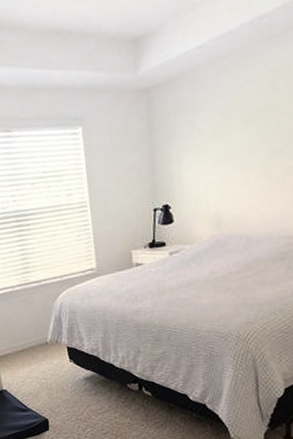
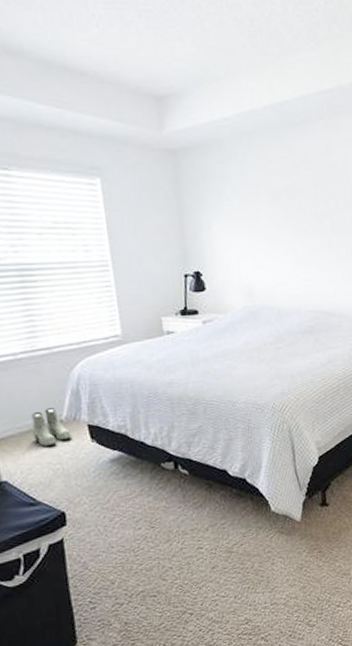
boots: none [24,332,54,363] -> present [31,408,71,446]

